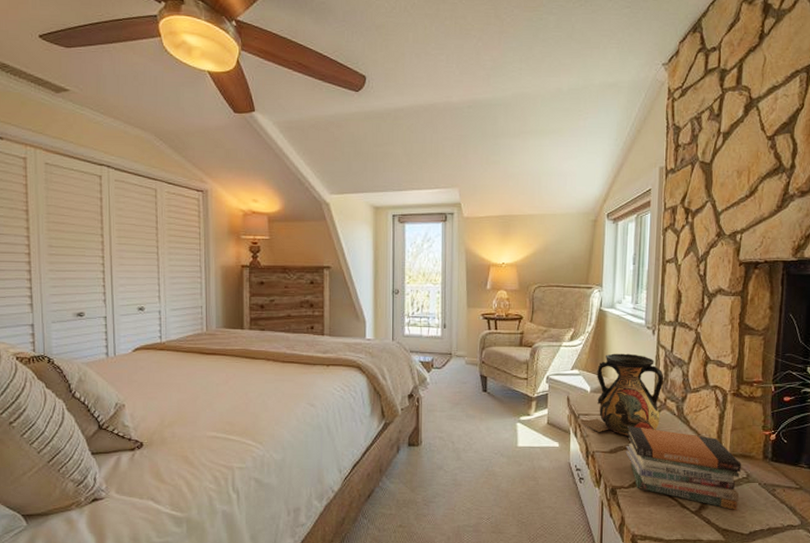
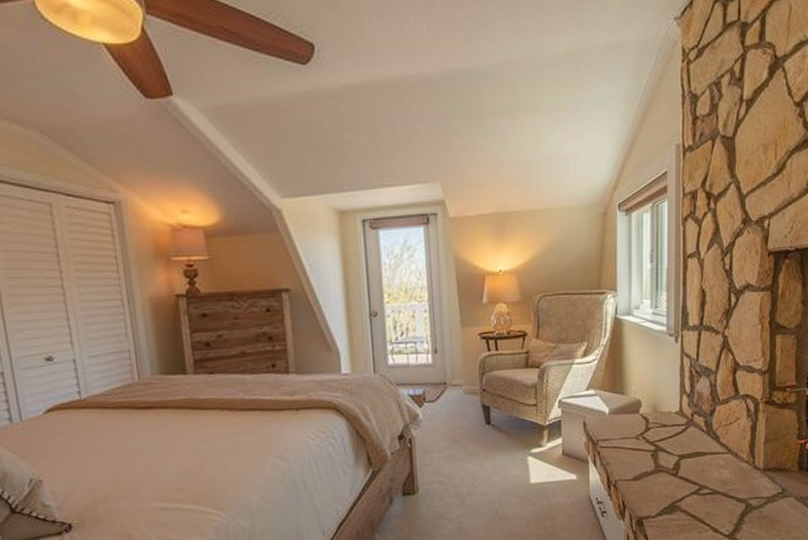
vase: present [579,353,664,436] -> none [598,366,690,460]
book stack: present [625,425,741,510] -> none [651,447,776,529]

